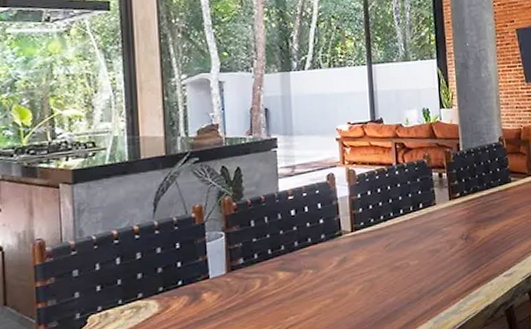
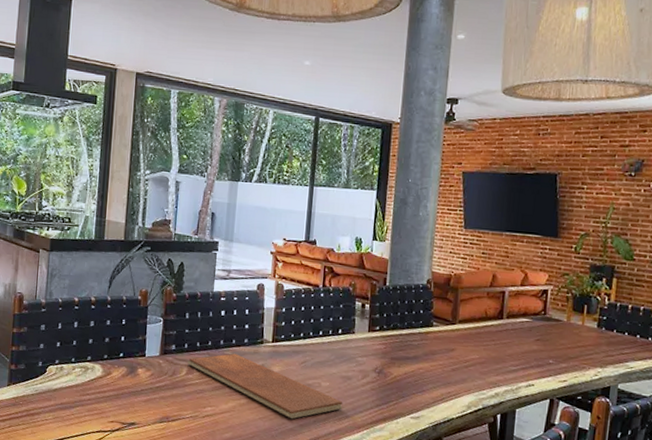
chopping board: none [260,252,435,307] -> present [188,353,343,419]

